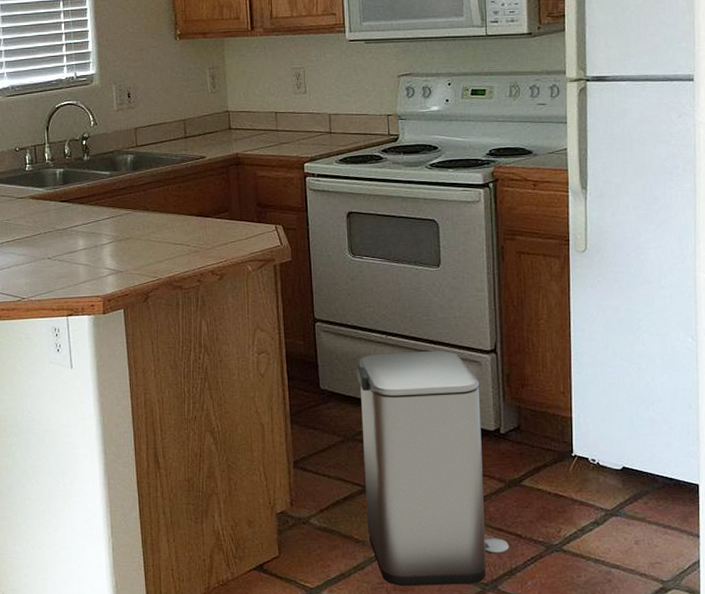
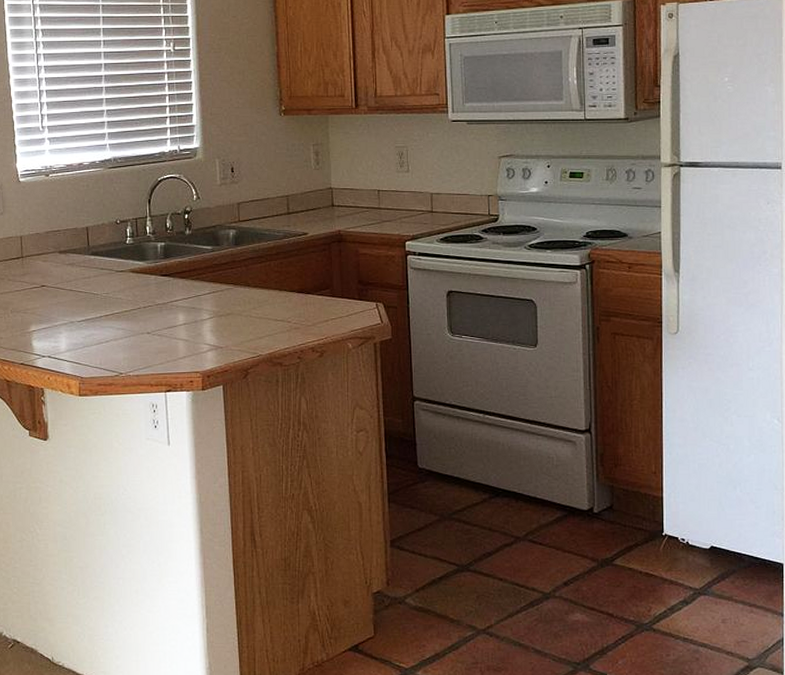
pedal bin: present [357,350,510,586] -> none [454,430,602,666]

